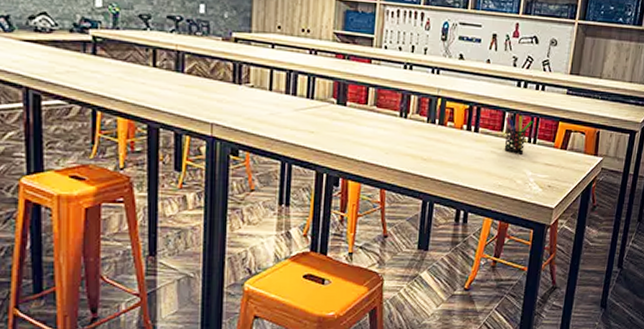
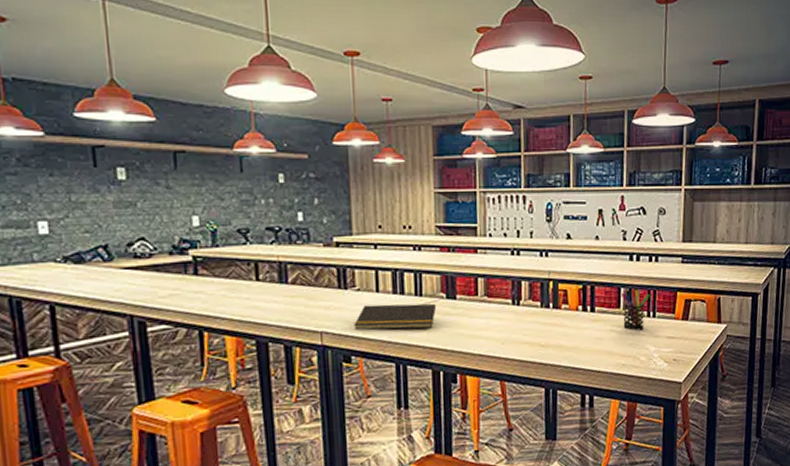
notepad: none [244,102,327,132] -> present [354,303,437,331]

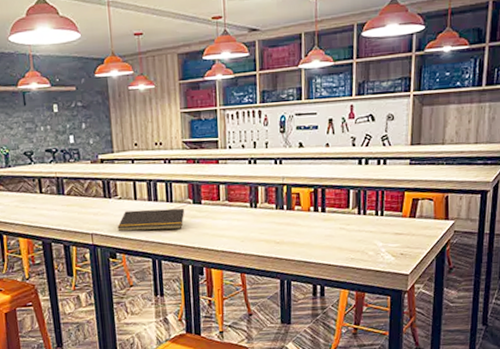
pen holder: present [622,288,650,331] -> none [351,190,378,228]

